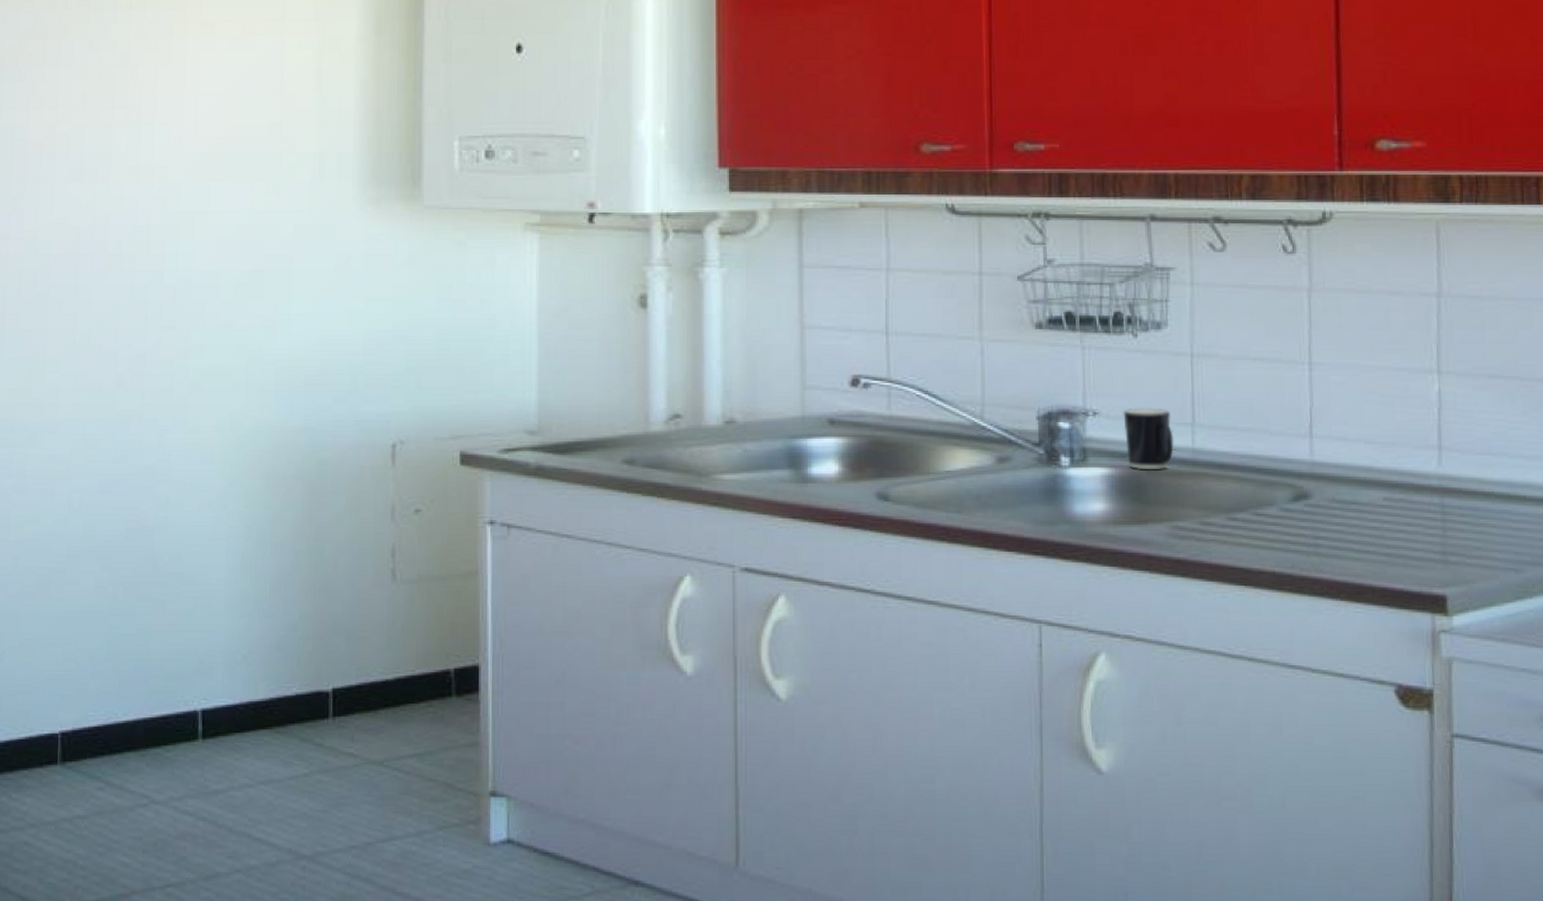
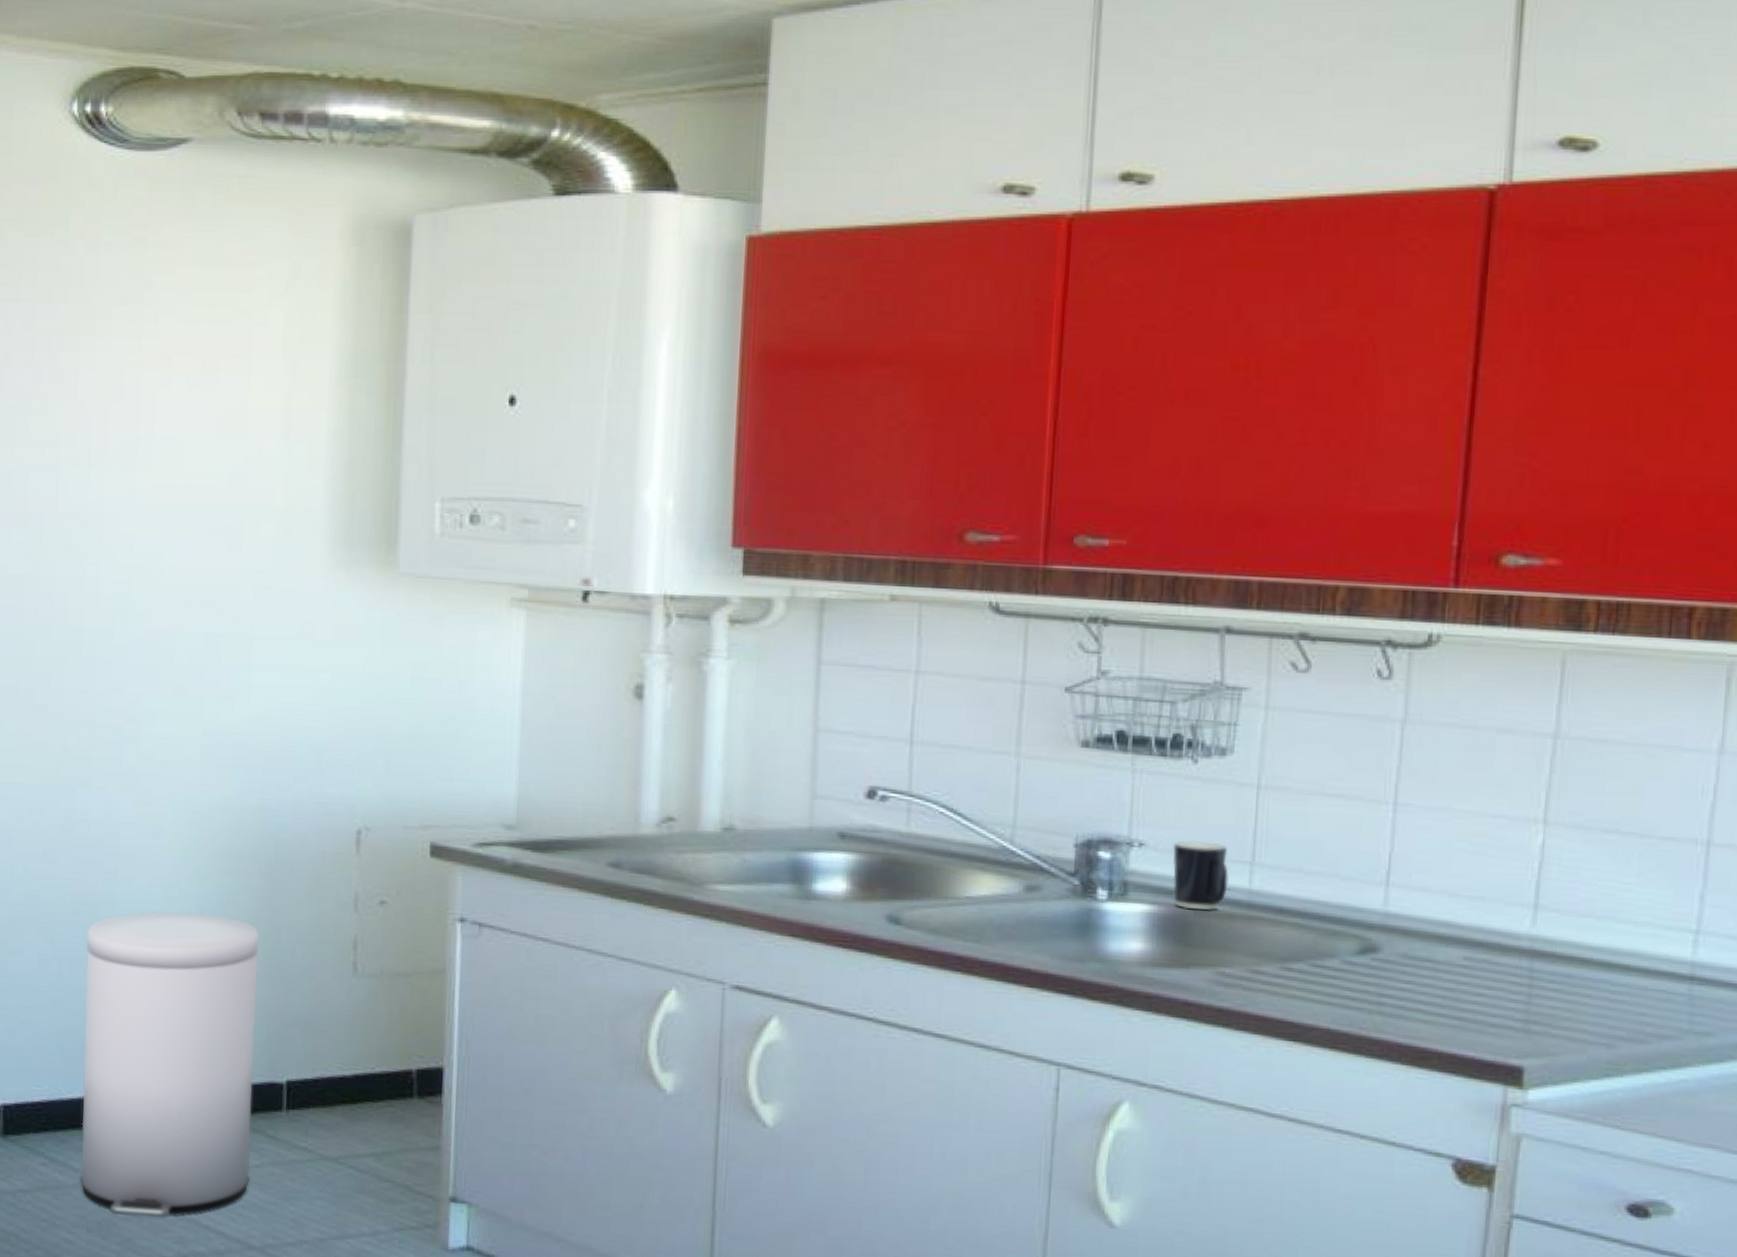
pedal bin: none [135,531,303,835] -> present [79,911,259,1218]

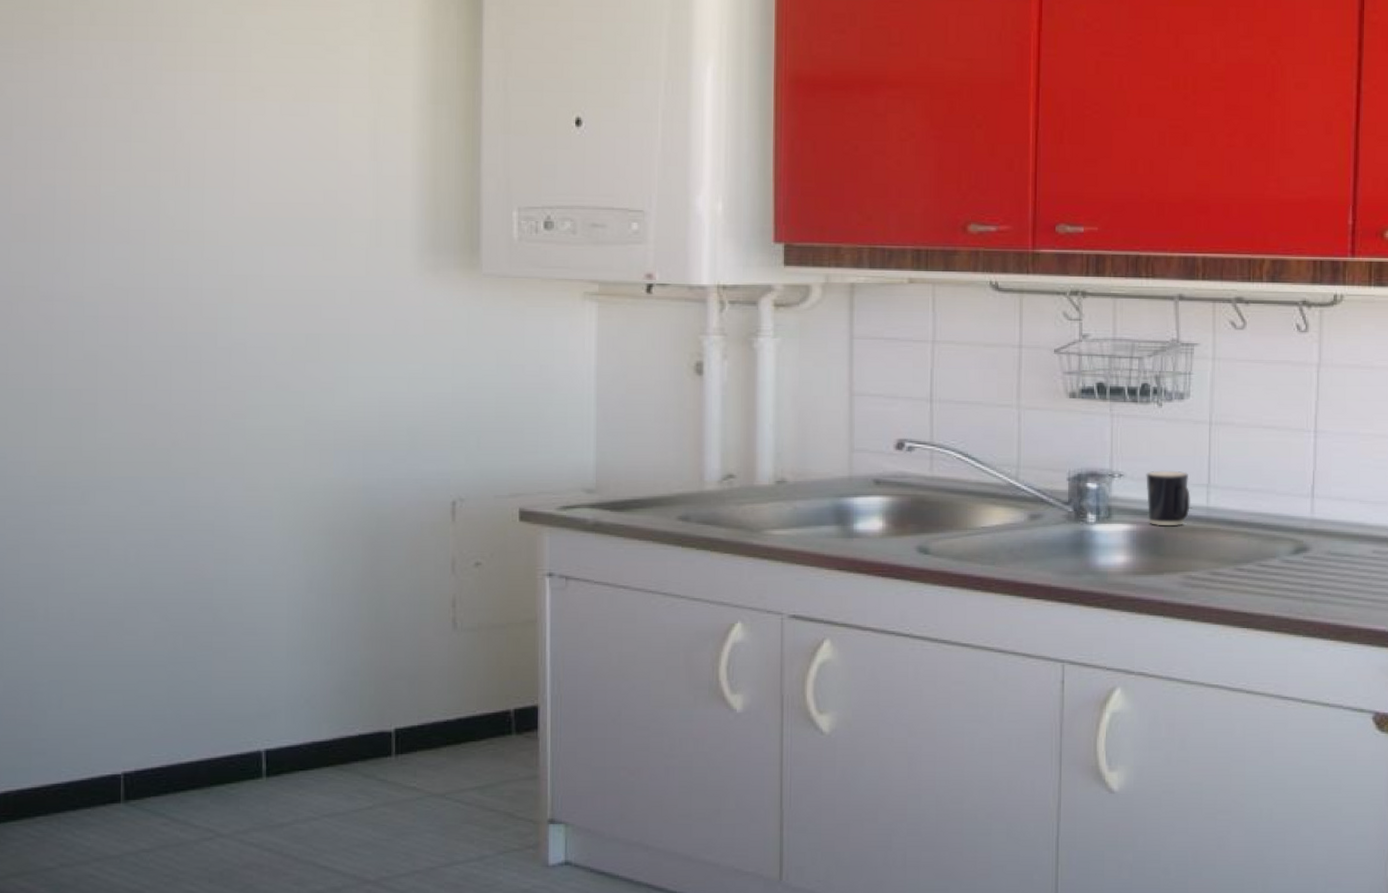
pedal bin: present [79,911,259,1218] -> none [200,584,364,865]

